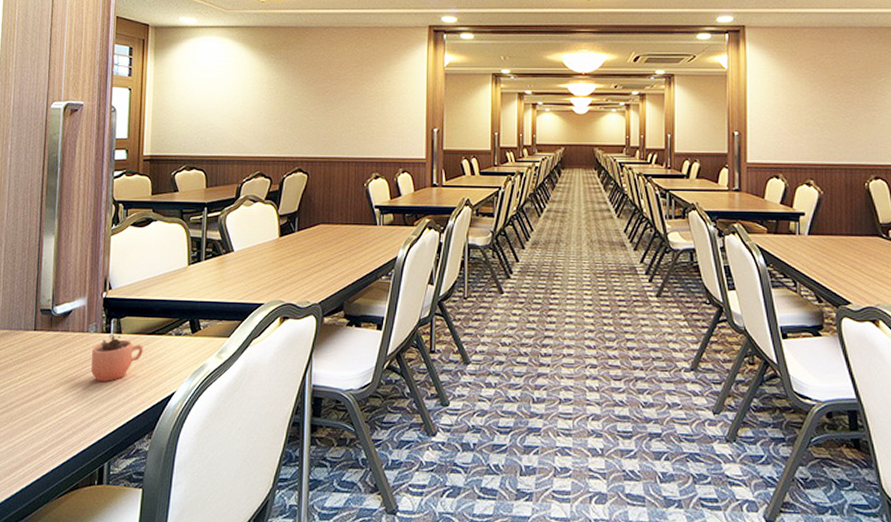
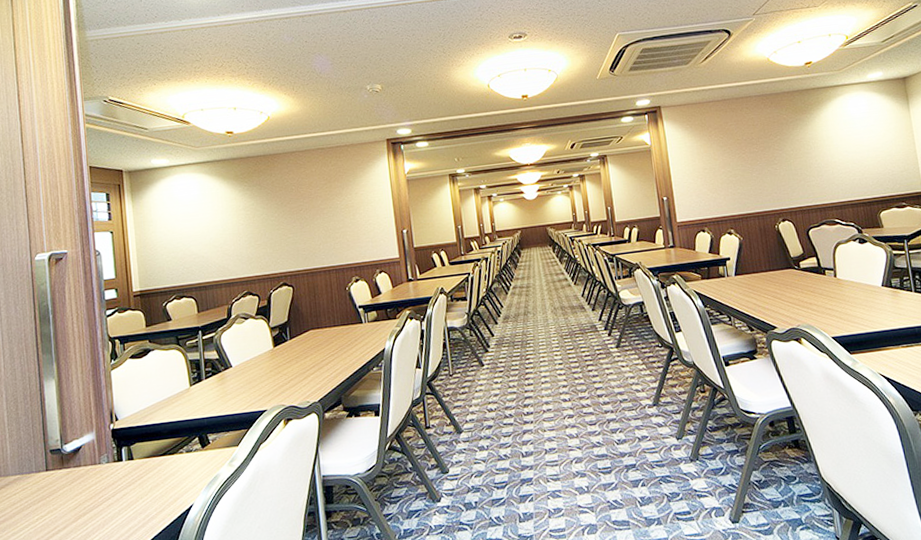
cocoa: present [91,319,143,383] -> none [106,446,157,508]

